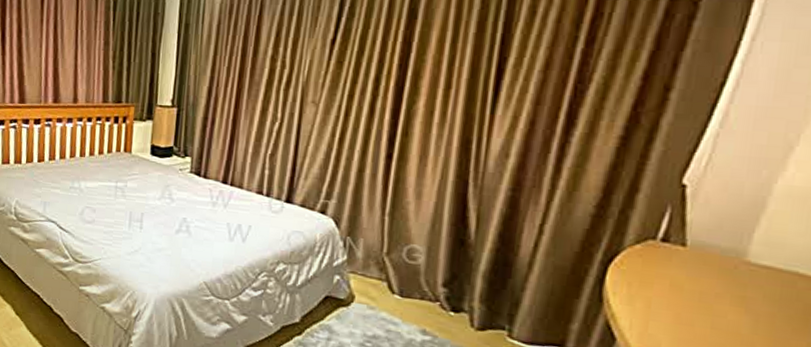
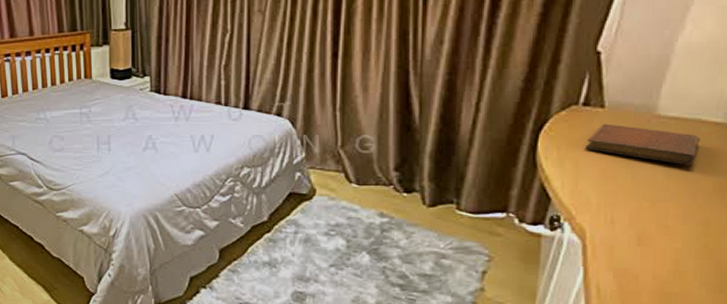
notebook: none [661,263,796,321] -> present [586,123,701,165]

